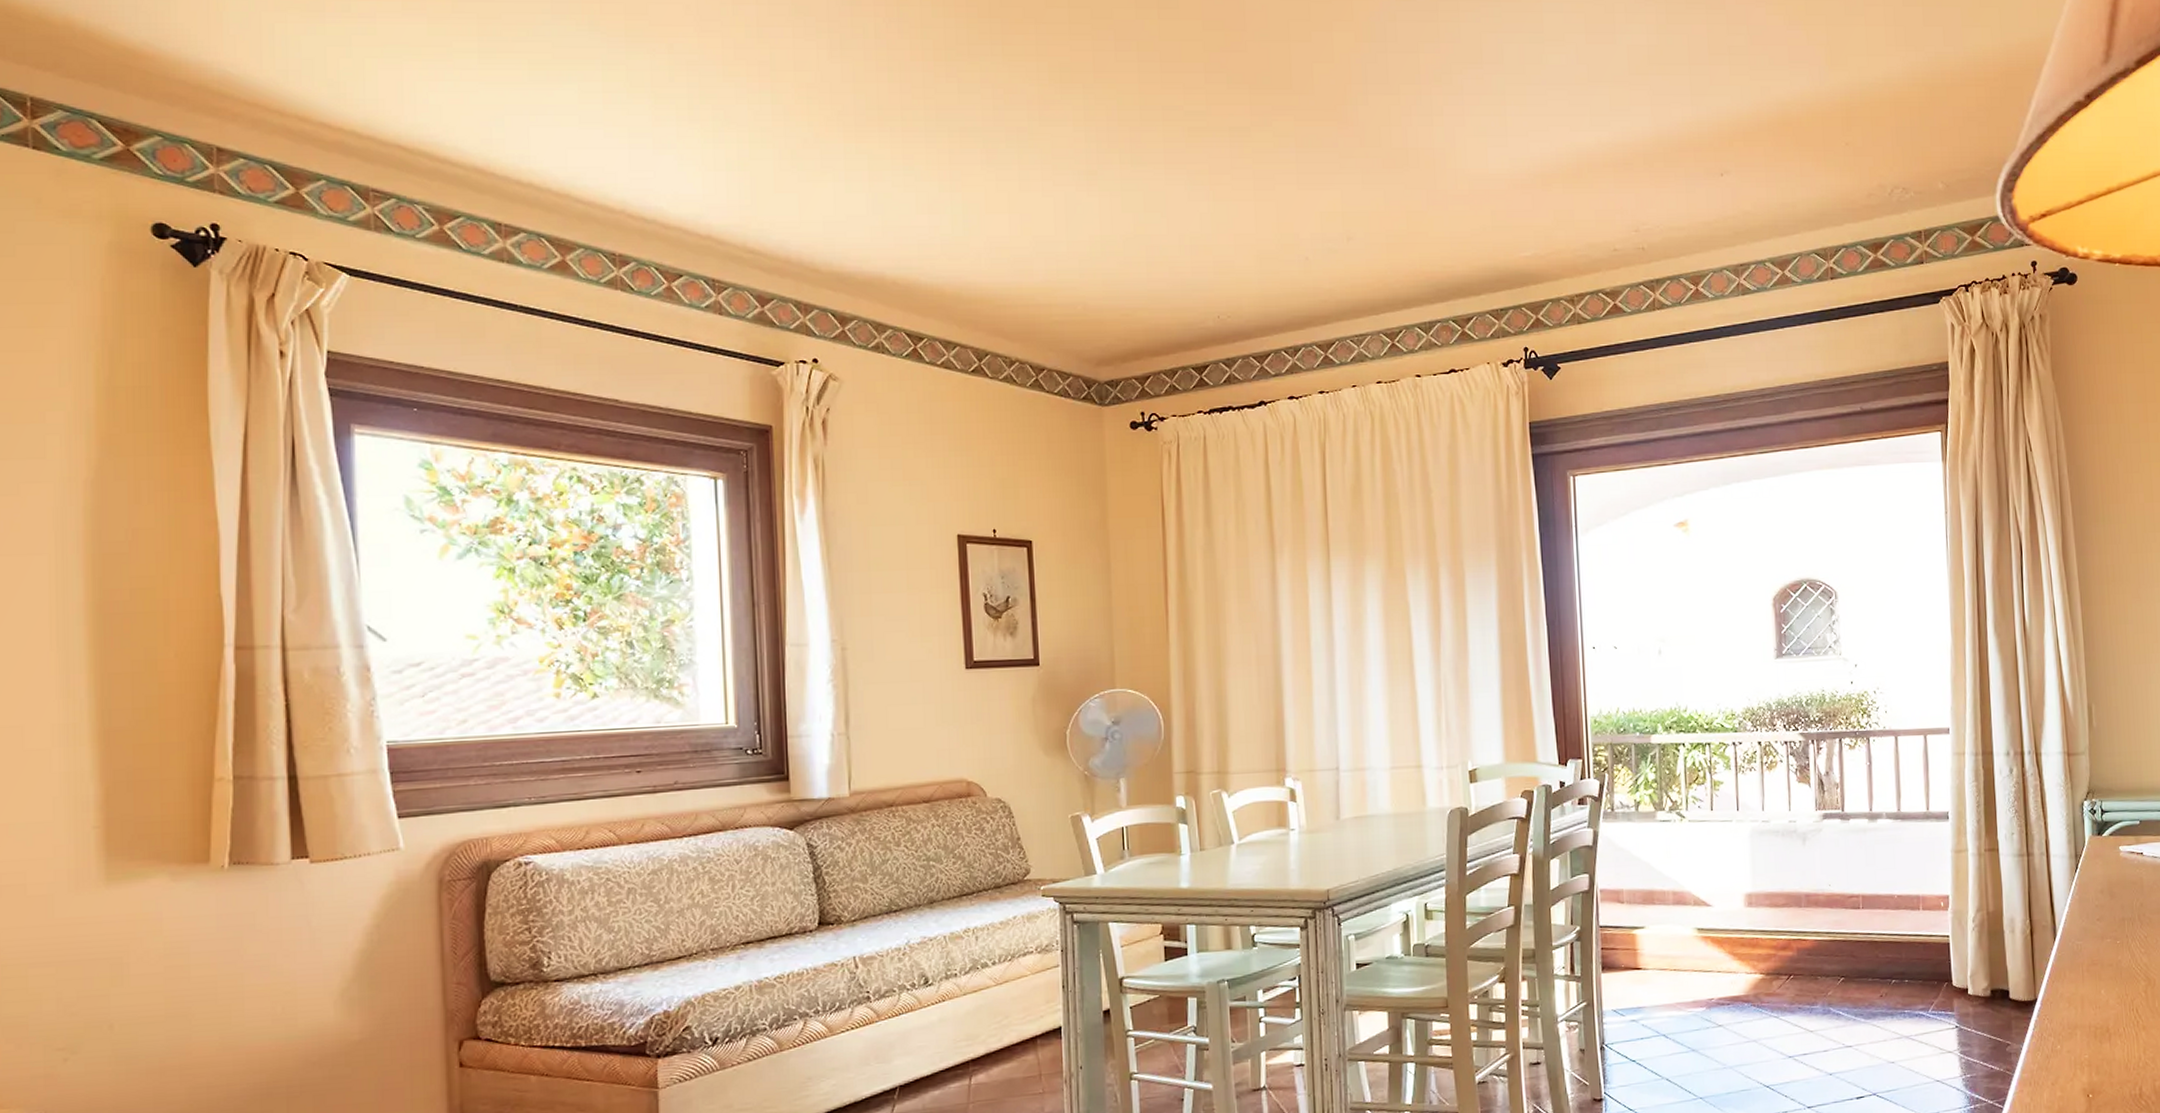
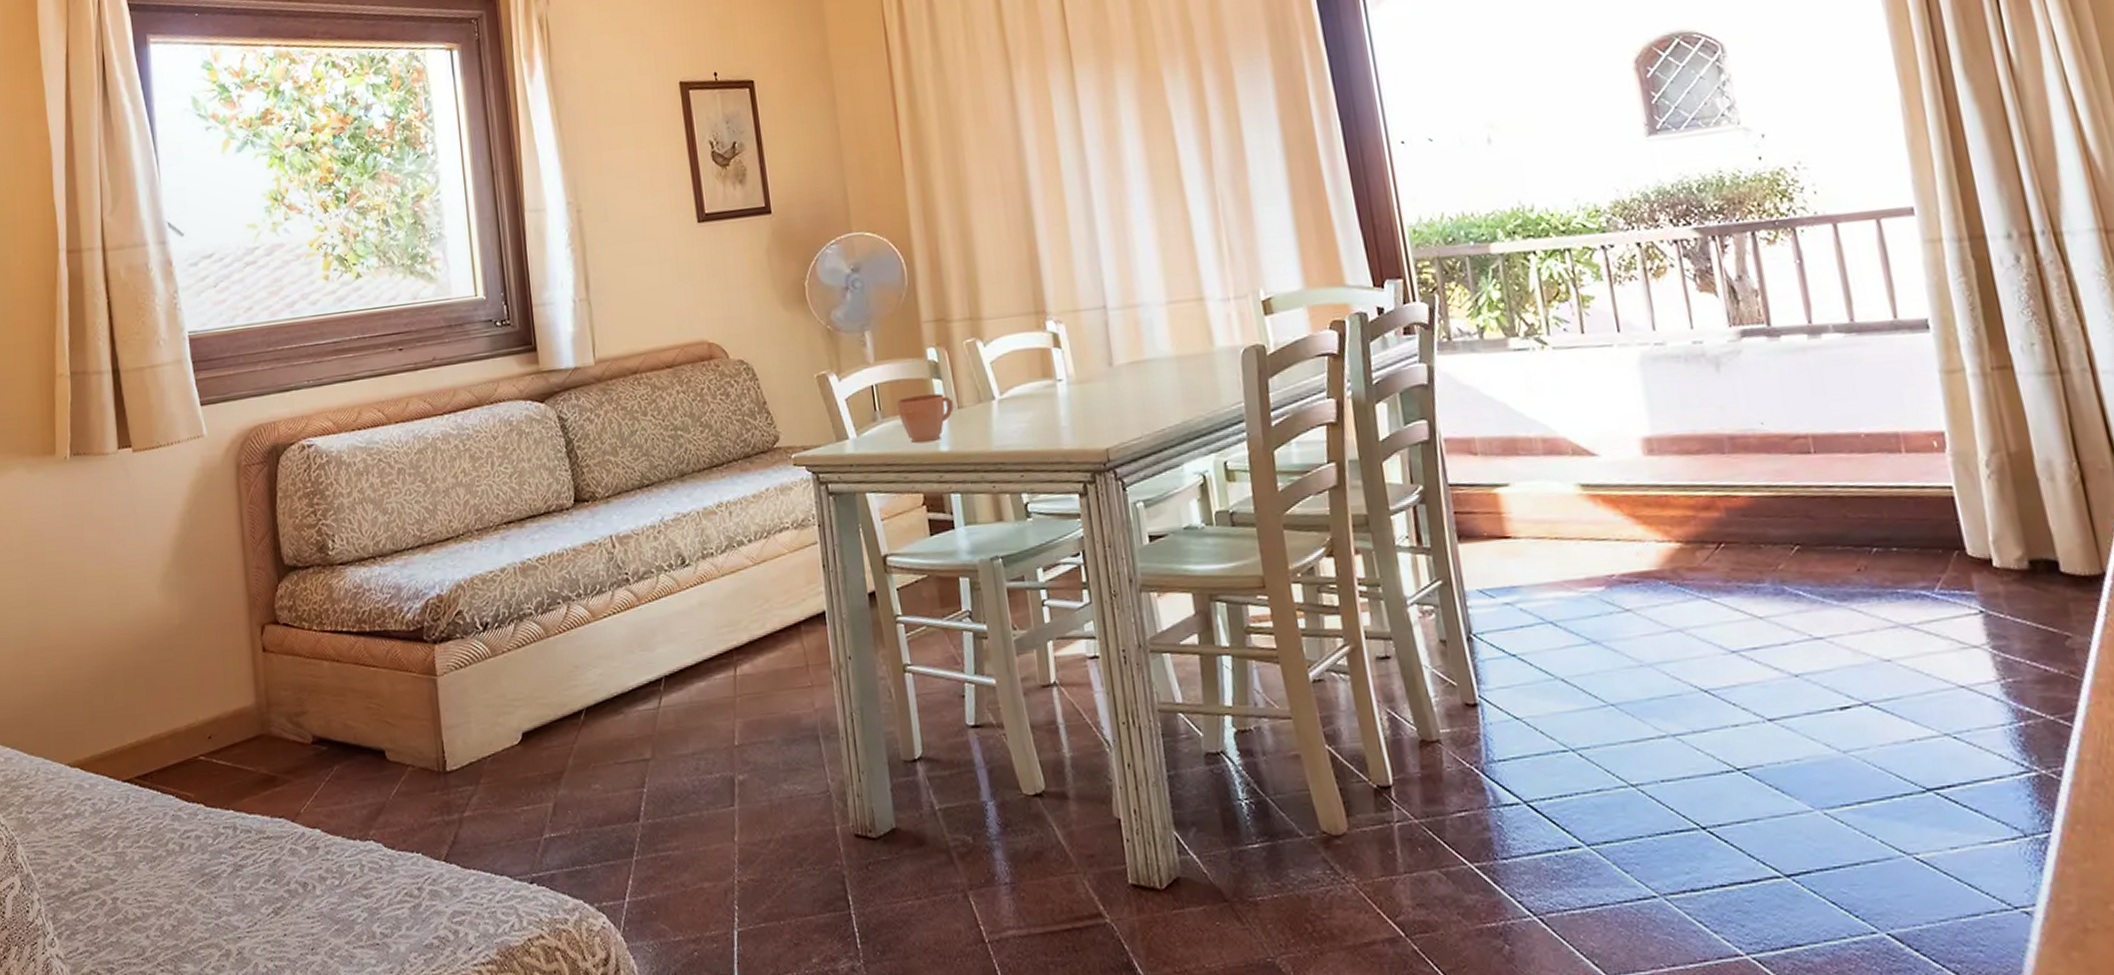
cup: none [1144,837,1196,880] -> present [897,393,953,444]

